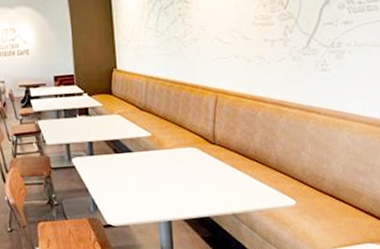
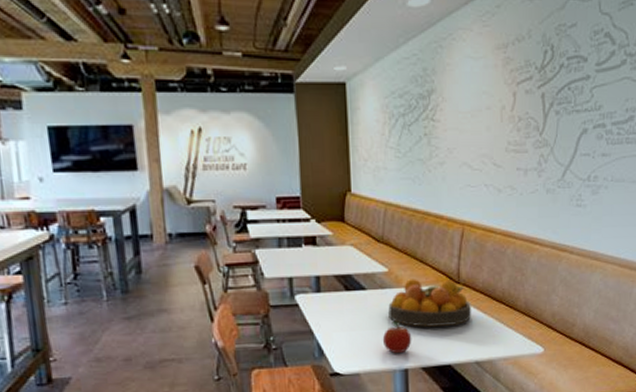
fruit: none [148,179,175,208] -> present [382,321,412,354]
fruit bowl: none [152,141,227,184] -> present [388,279,471,327]

